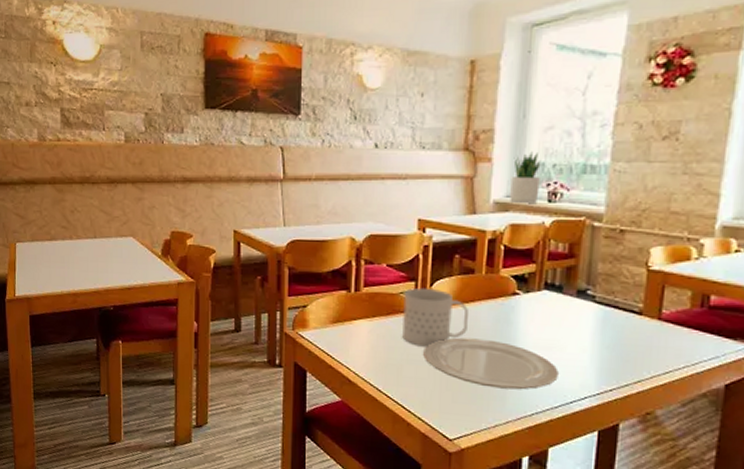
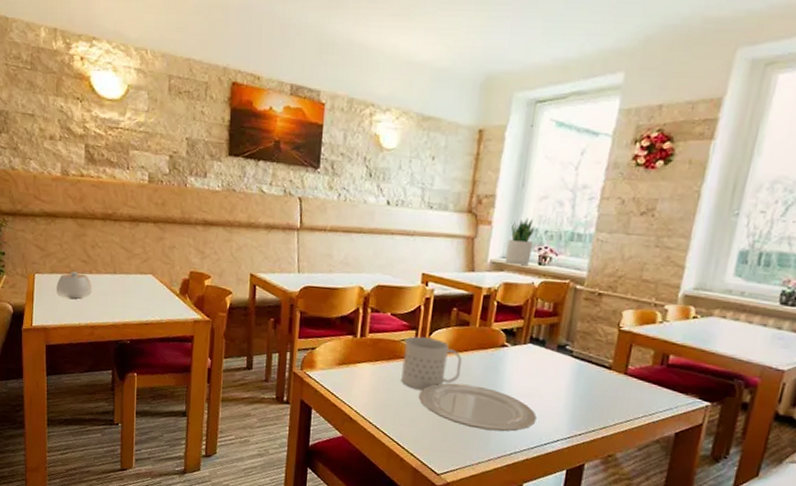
sugar bowl: none [37,237,73,266] -> present [55,271,92,299]

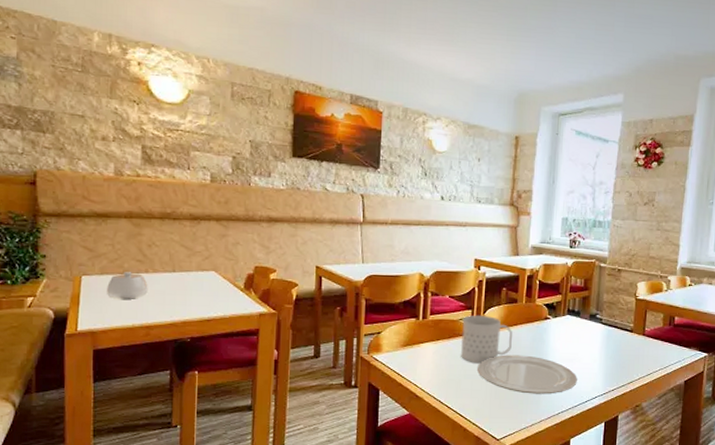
planter: present [505,217,535,266] -> none [543,209,565,249]

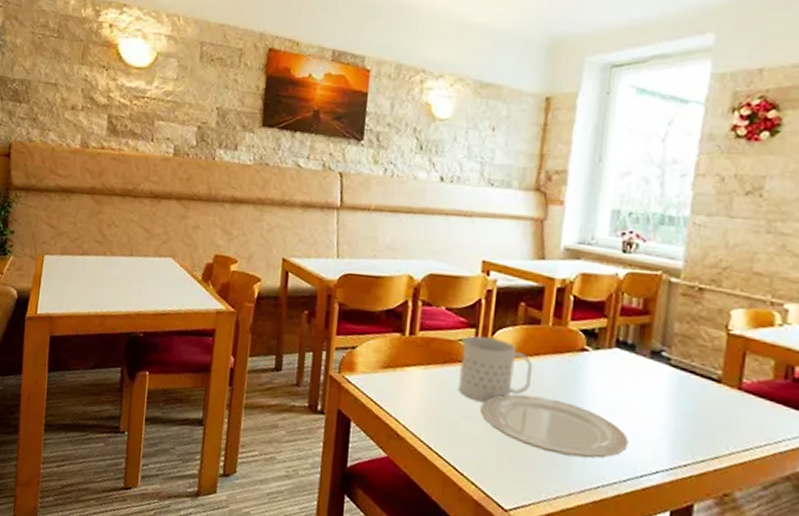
sugar bowl: present [106,271,148,299] -> none [65,252,105,284]

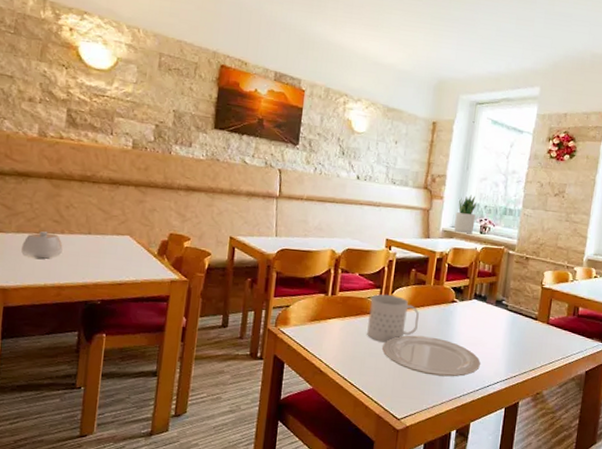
sugar bowl: none [65,252,105,284] -> present [20,230,63,259]
planter: none [581,197,616,254] -> present [454,195,477,234]

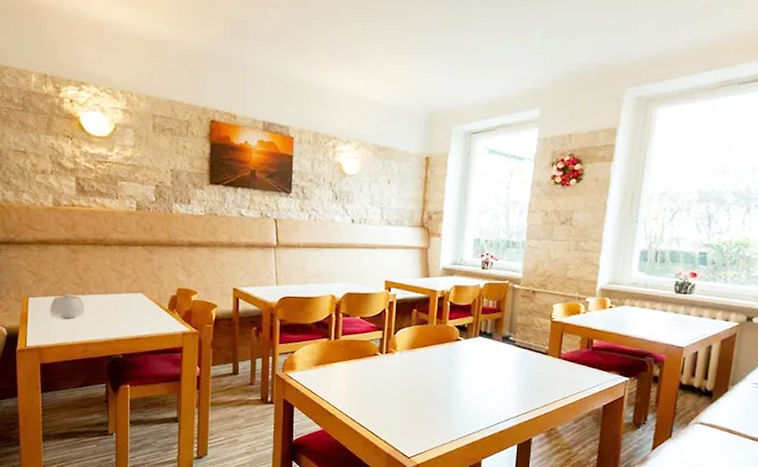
mug: present [367,294,419,343] -> none [371,335,423,383]
plate: present [382,335,480,377] -> none [388,375,489,415]
planter: present [454,195,477,234] -> none [454,229,477,271]

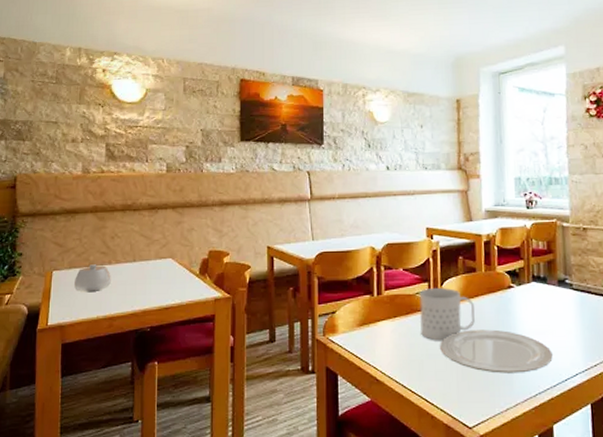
mug: none [371,335,423,383] -> present [419,287,475,341]
plate: none [388,375,489,415] -> present [440,329,553,373]

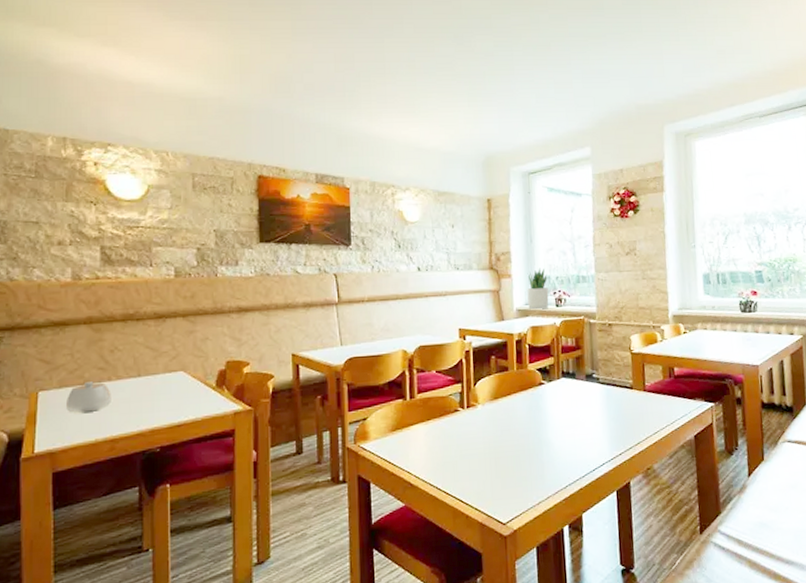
mug: present [419,287,475,341] -> none [453,387,508,441]
plate: present [440,329,553,373] -> none [474,426,582,469]
planter: none [496,168,519,211] -> present [527,268,549,310]

